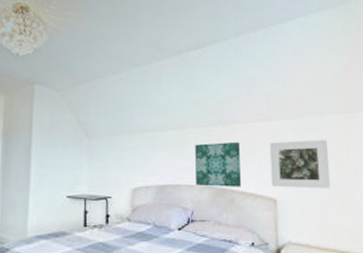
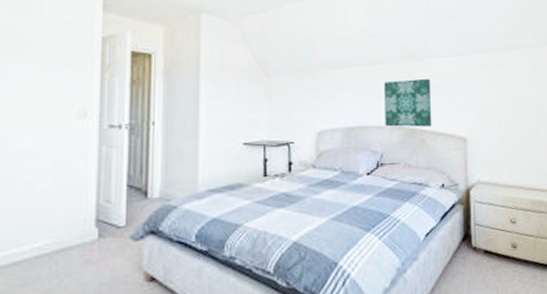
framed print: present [269,139,331,189] -> none [460,74,519,126]

